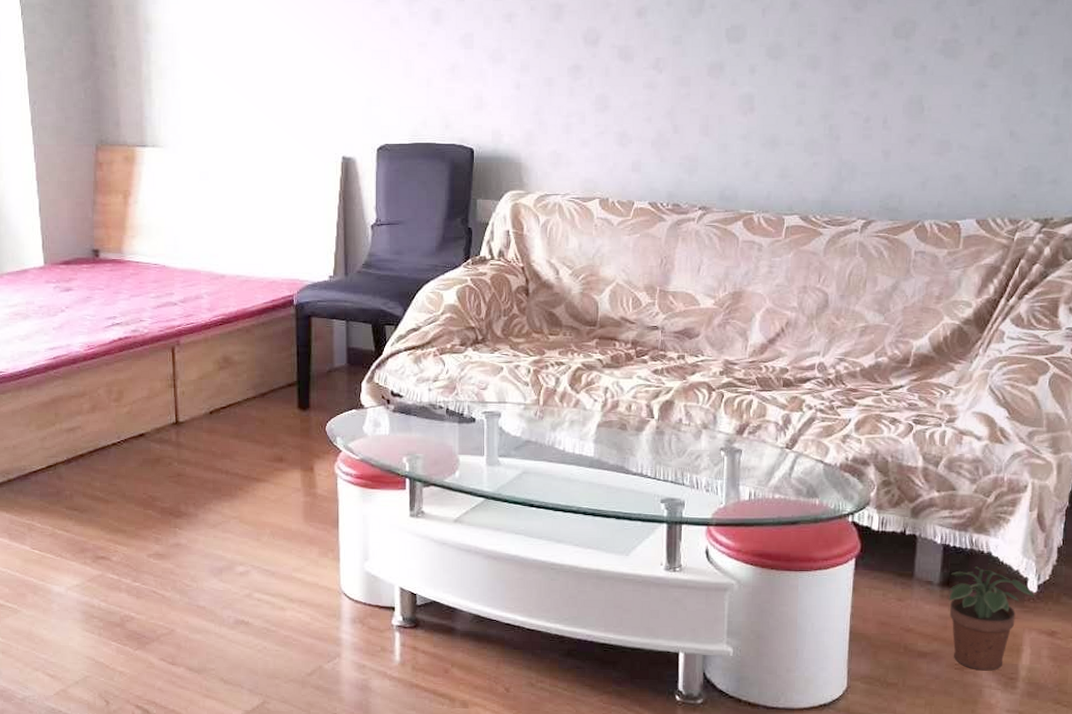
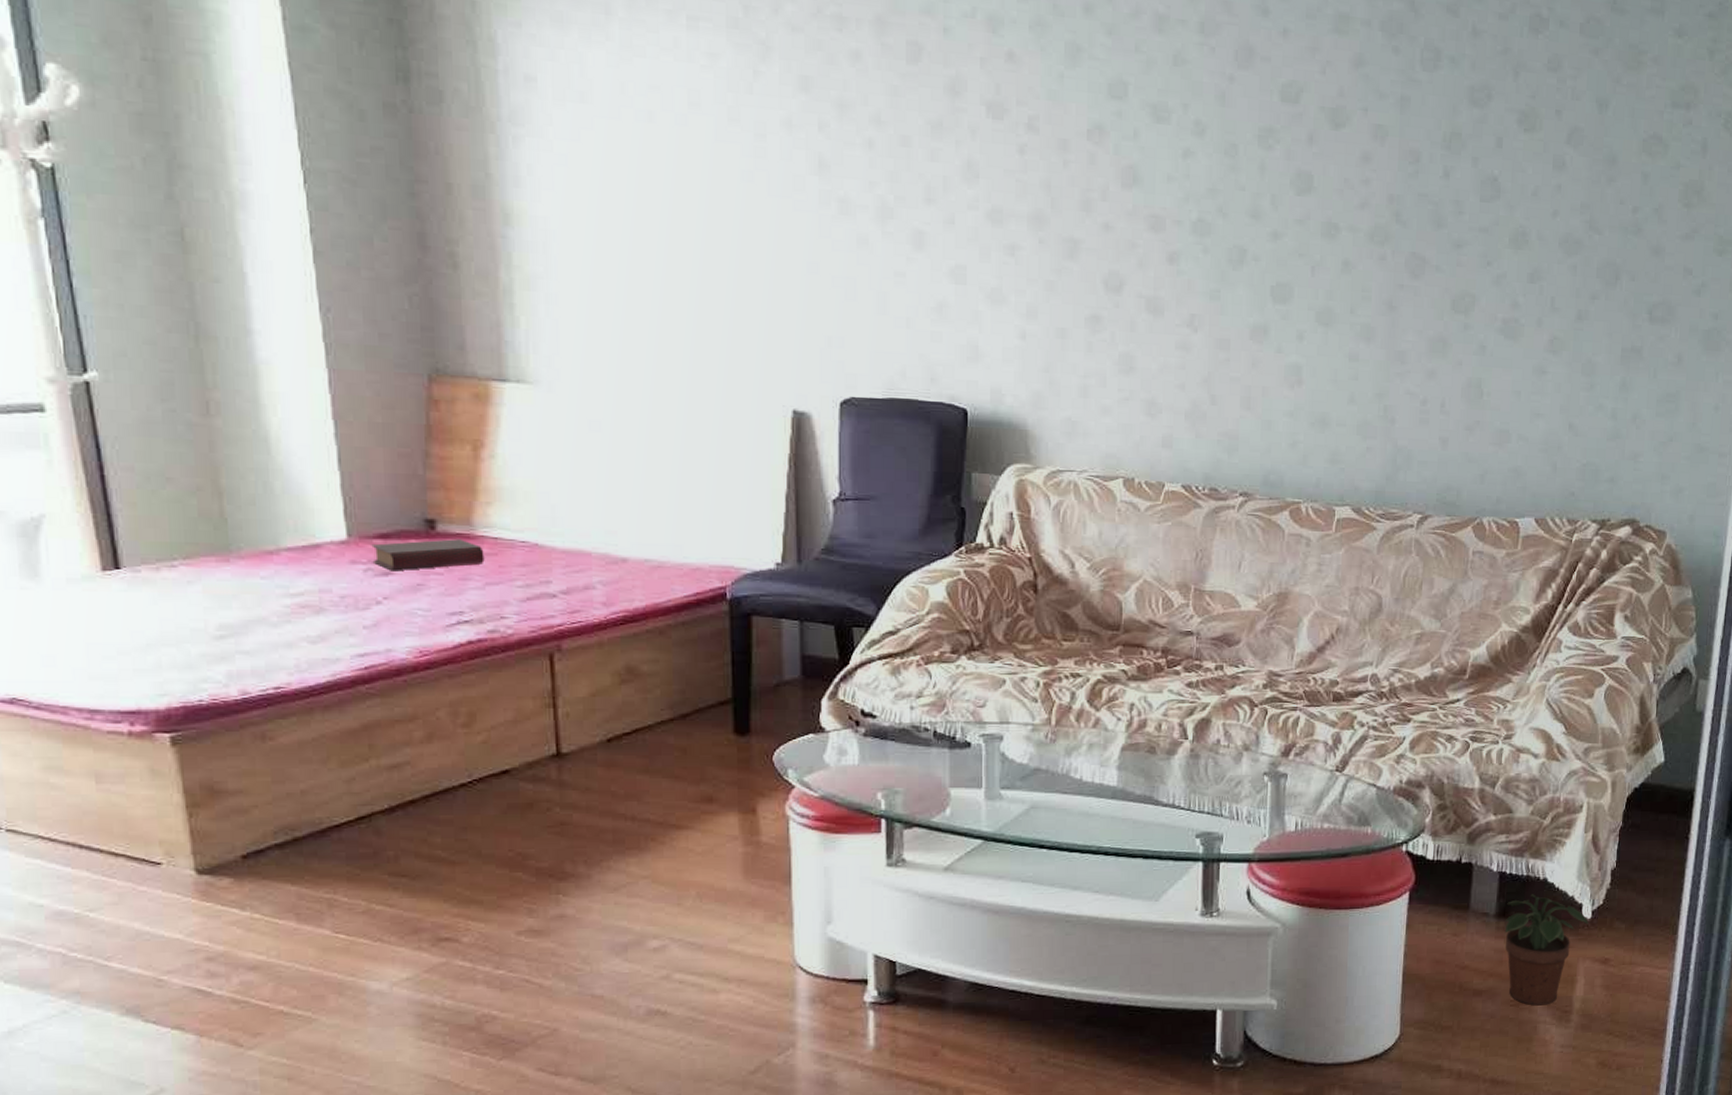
book: none [59,264,130,288] -> present [371,539,485,571]

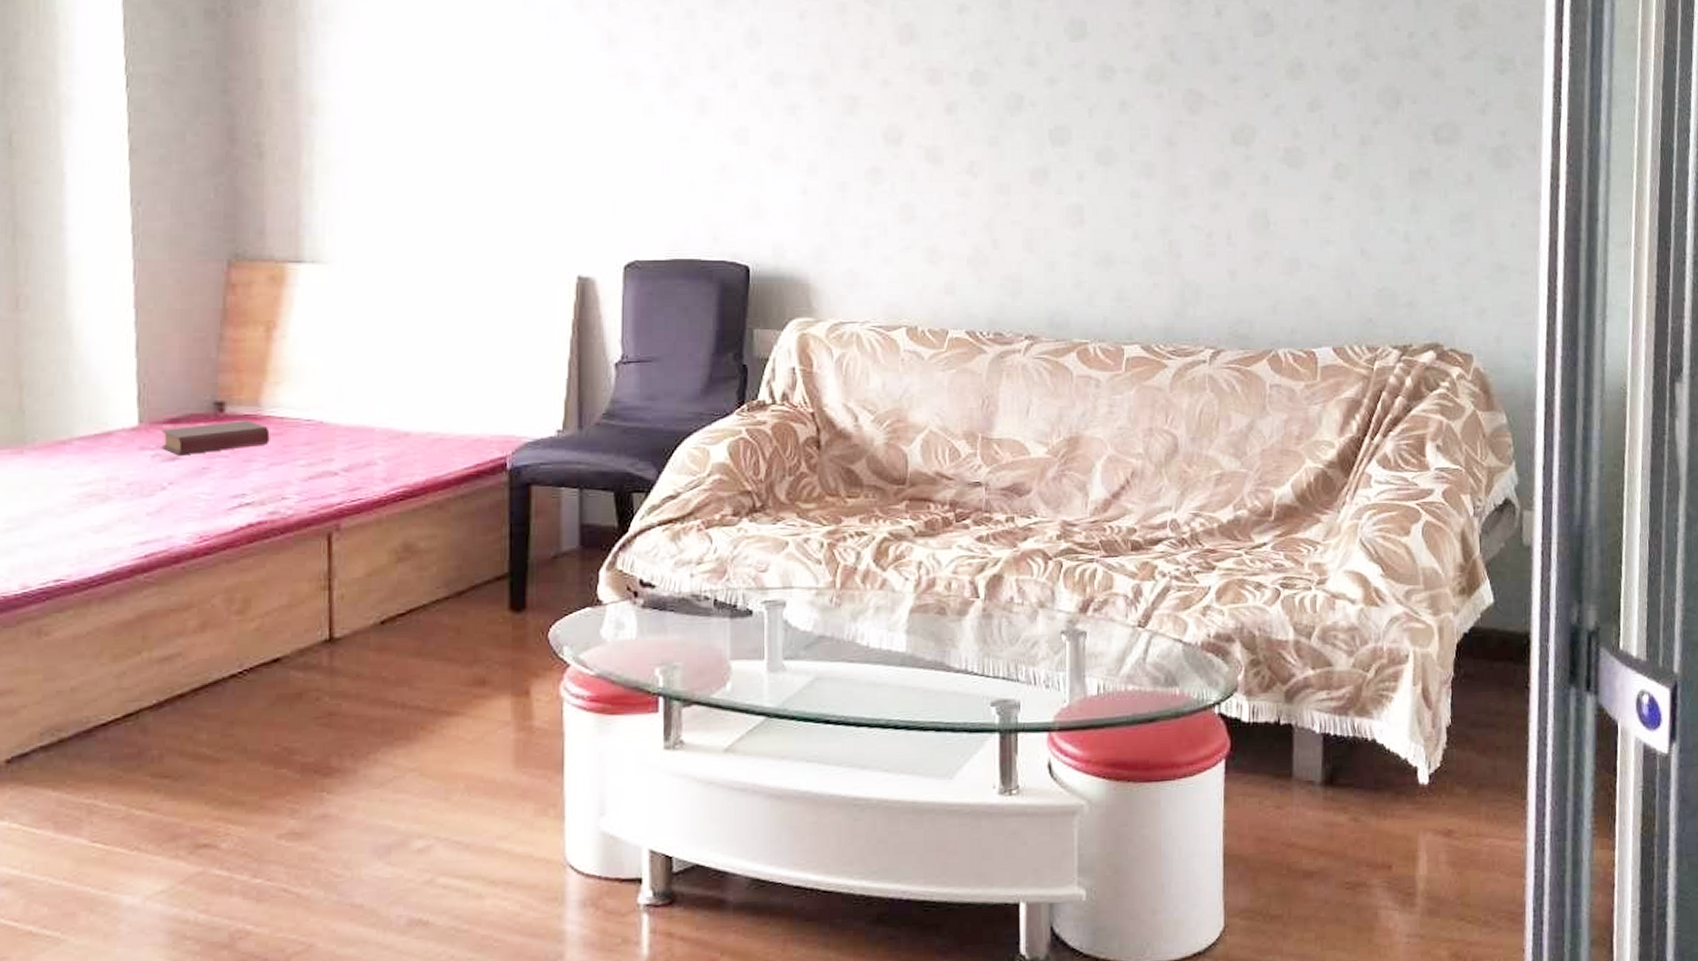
potted plant: present [1505,894,1589,1006] -> none [1333,757,1426,888]

